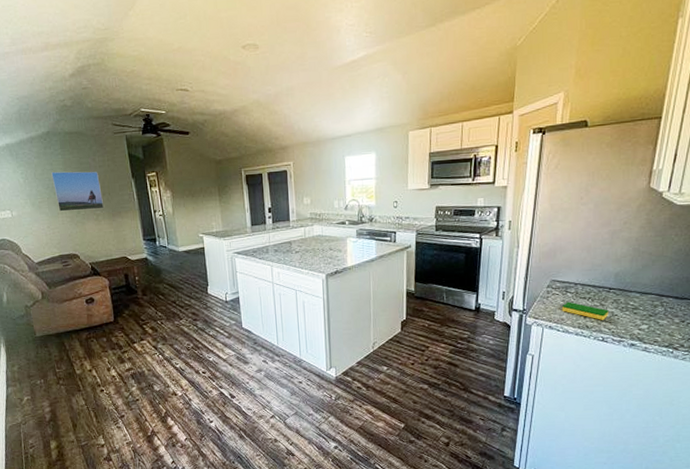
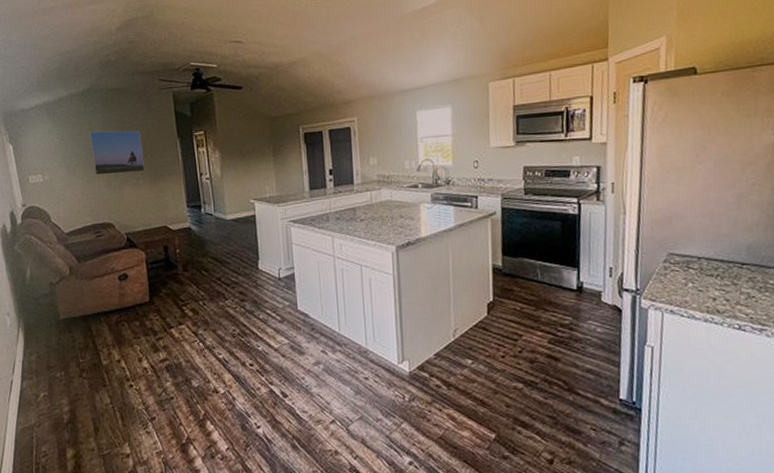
dish sponge: present [561,301,608,320] -> none [684,280,744,303]

